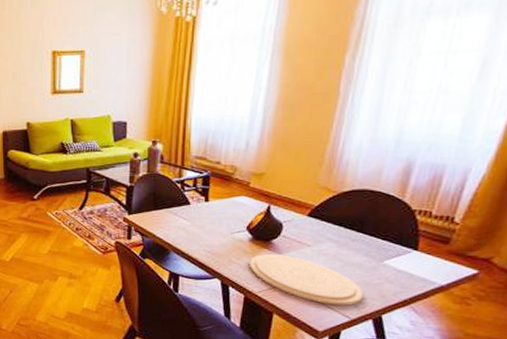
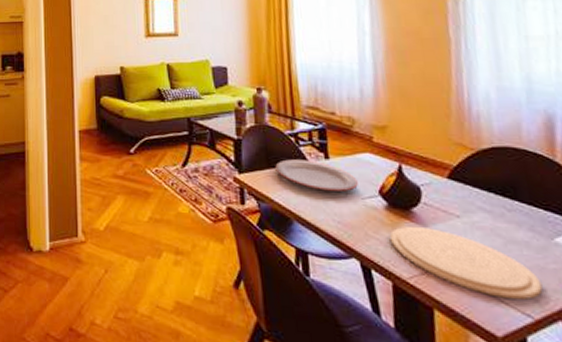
plate: none [161,202,230,228] -> present [275,159,358,191]

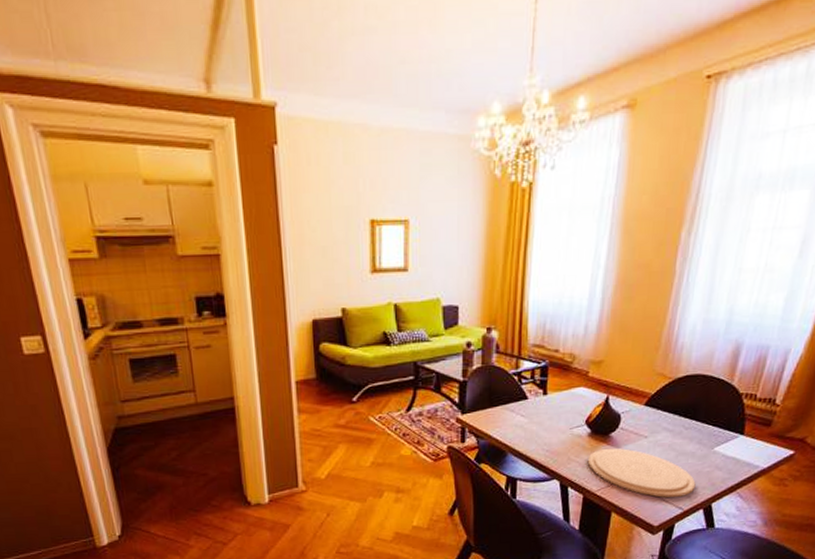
plate: present [275,159,358,191] -> none [497,397,569,424]

